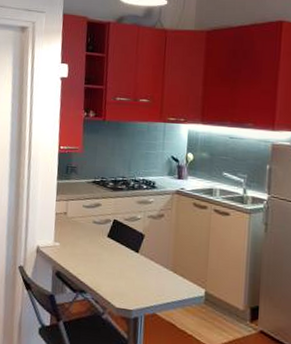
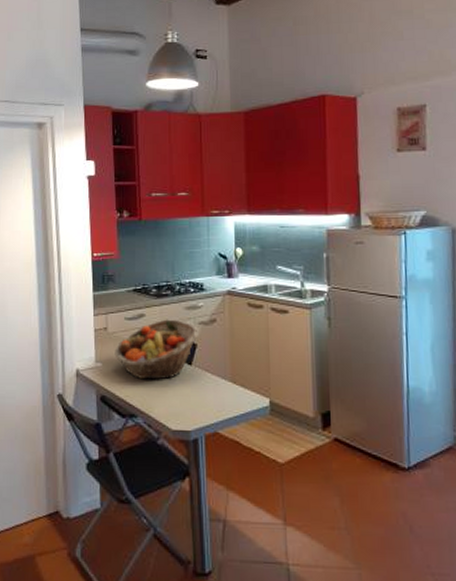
fruit basket: none [71,210,147,263] -> present [114,319,198,380]

